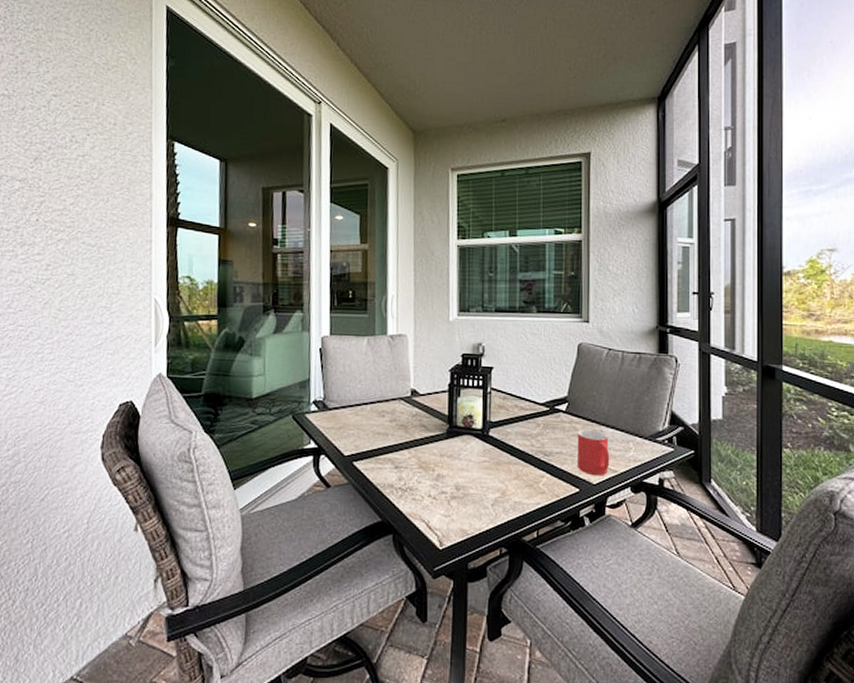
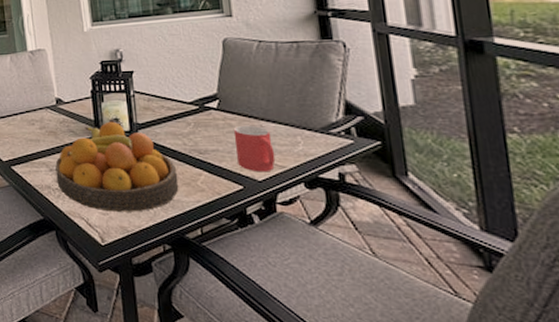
fruit bowl: none [401,418,522,514] -> present [55,121,179,212]

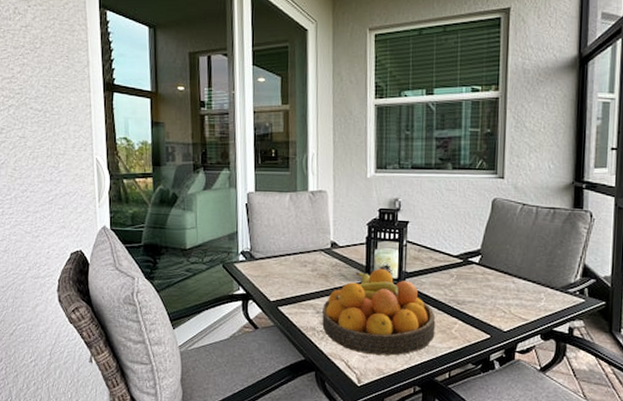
mug: present [233,125,276,173] -> none [489,280,521,324]

